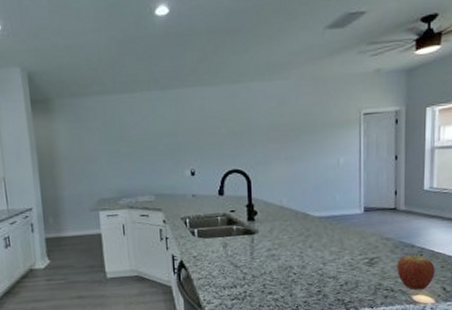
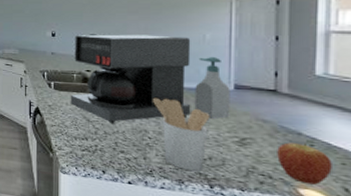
coffee maker: none [215,163,329,266] -> present [70,34,191,124]
utensil holder: none [296,230,345,300] -> present [153,97,210,172]
soap bottle: none [332,182,361,244] -> present [194,57,230,119]

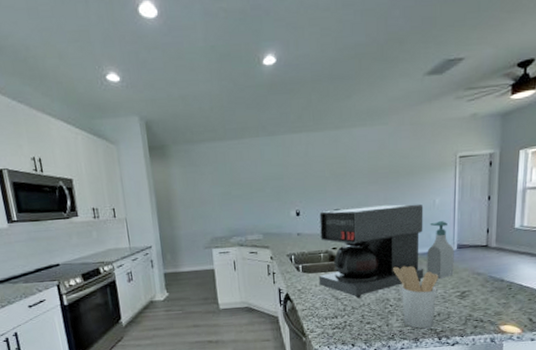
fruit: present [277,143,332,185] -> none [486,288,523,321]

